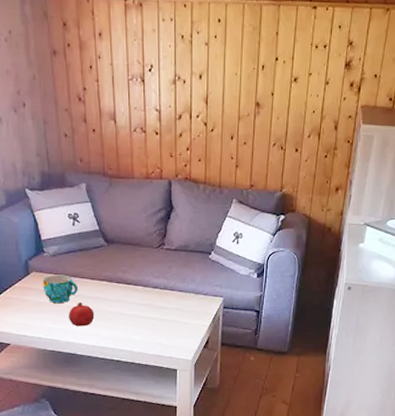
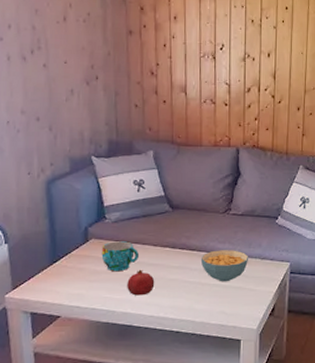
cereal bowl: none [136,284,184,316] -> present [200,250,249,282]

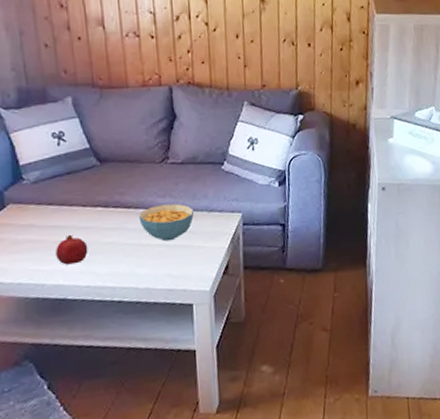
cup: present [101,241,139,272] -> none [22,203,66,240]

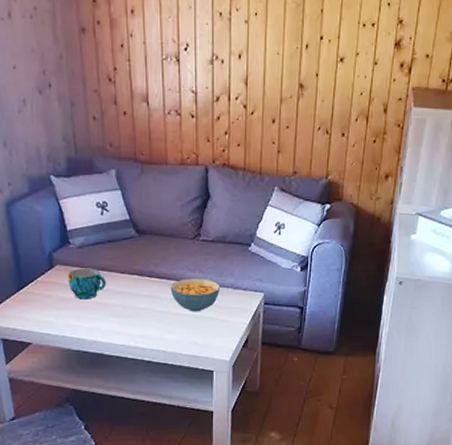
cup: none [22,203,66,240] -> present [68,268,106,300]
fruit: present [56,234,88,265] -> none [96,297,124,324]

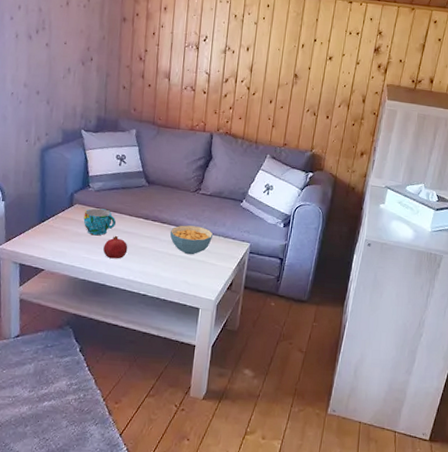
fruit: none [96,297,124,324] -> present [103,235,128,259]

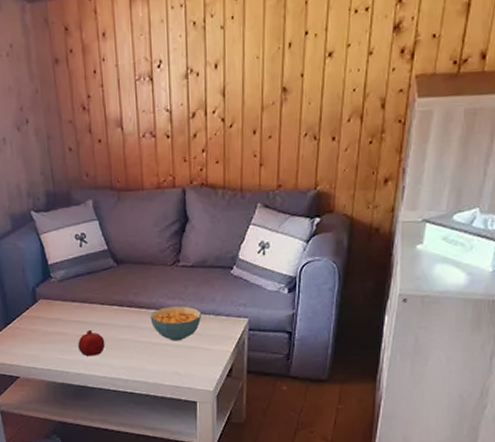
cup: present [83,208,116,236] -> none [50,301,87,333]

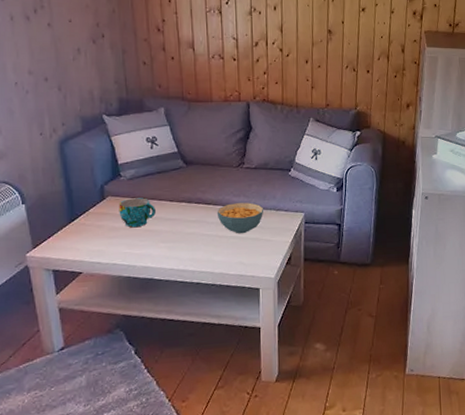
cup: none [50,301,87,333] -> present [119,198,156,228]
fruit: present [78,329,105,357] -> none [146,224,173,250]

